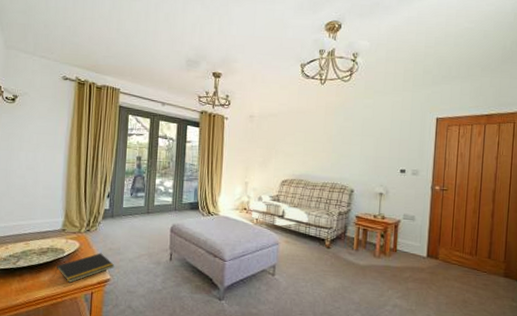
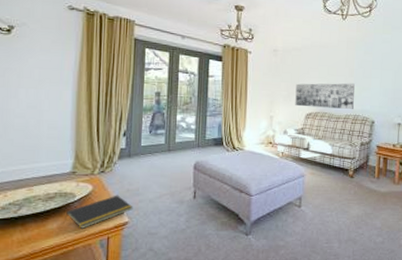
wall art: none [270,149,333,178] -> present [295,83,355,110]

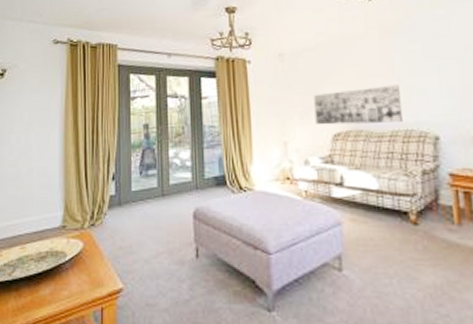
notepad: present [65,195,133,229] -> none [57,253,127,296]

